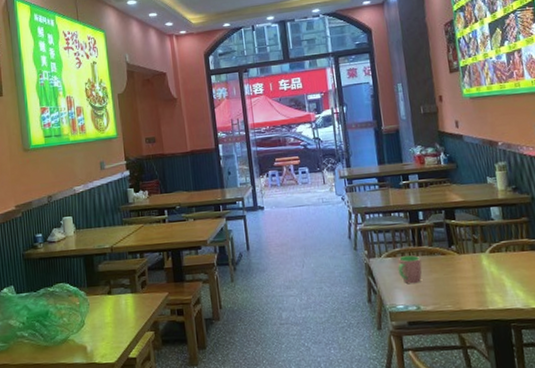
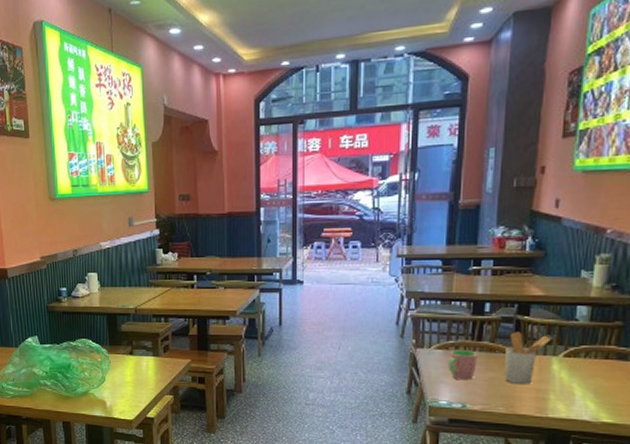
utensil holder: none [442,234,476,283] -> present [504,331,551,385]

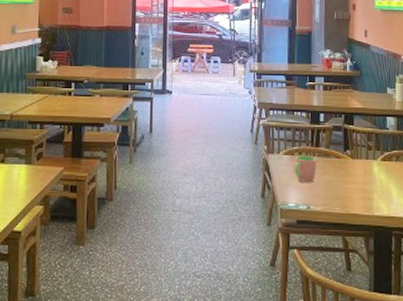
utensil holder: present [504,331,551,385] -> none [338,139,370,186]

